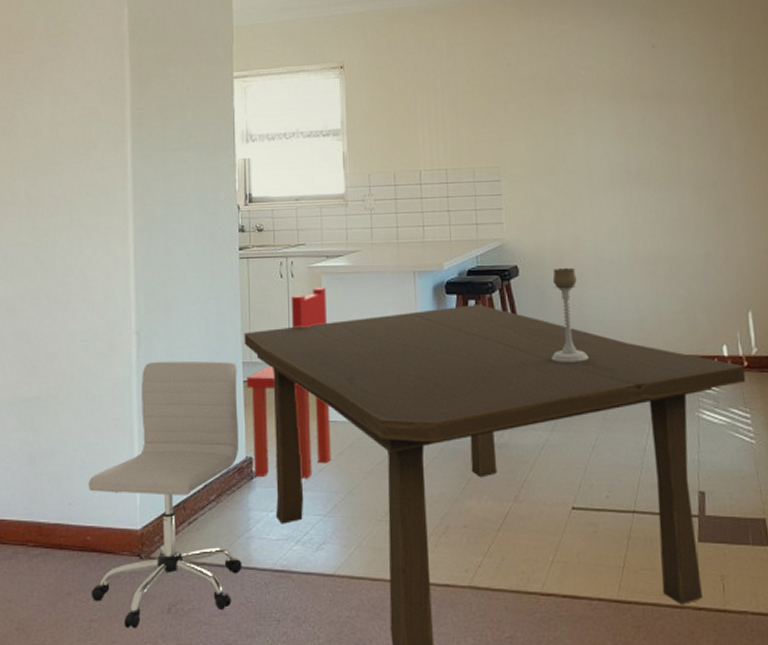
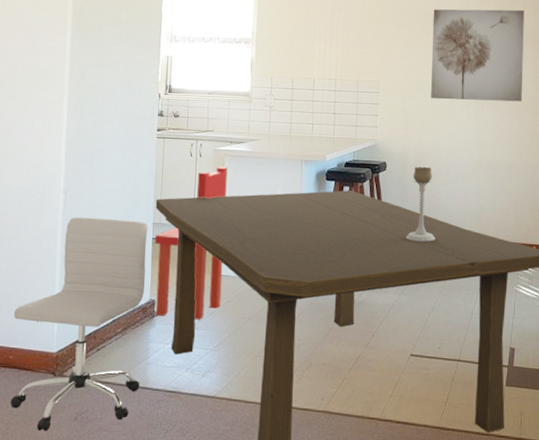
wall art: none [557,62,680,183] -> present [431,9,524,102]

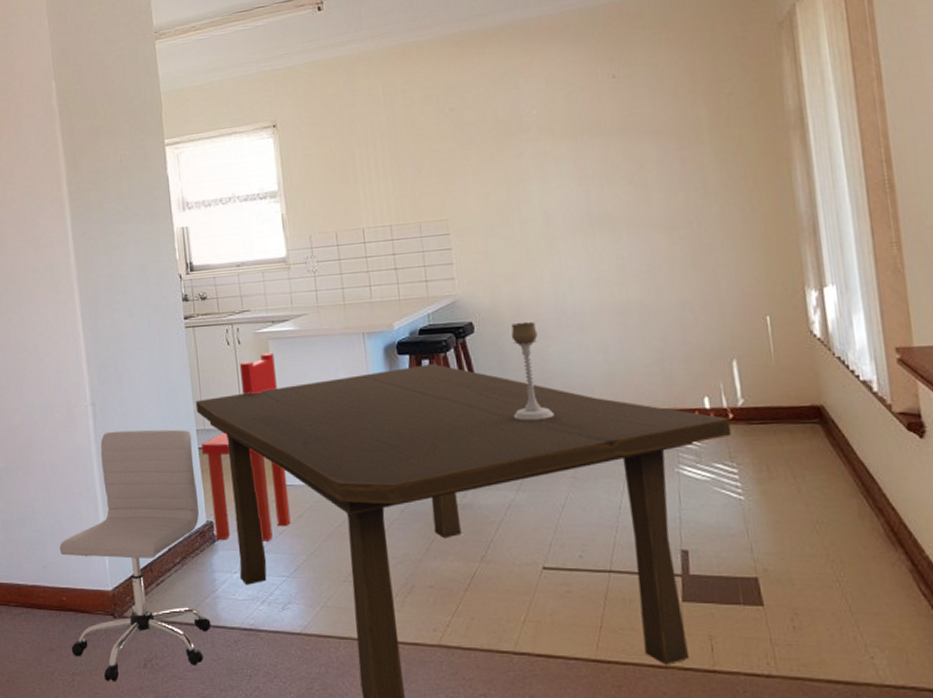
wall art: present [431,9,524,102] -> none [506,93,649,232]

